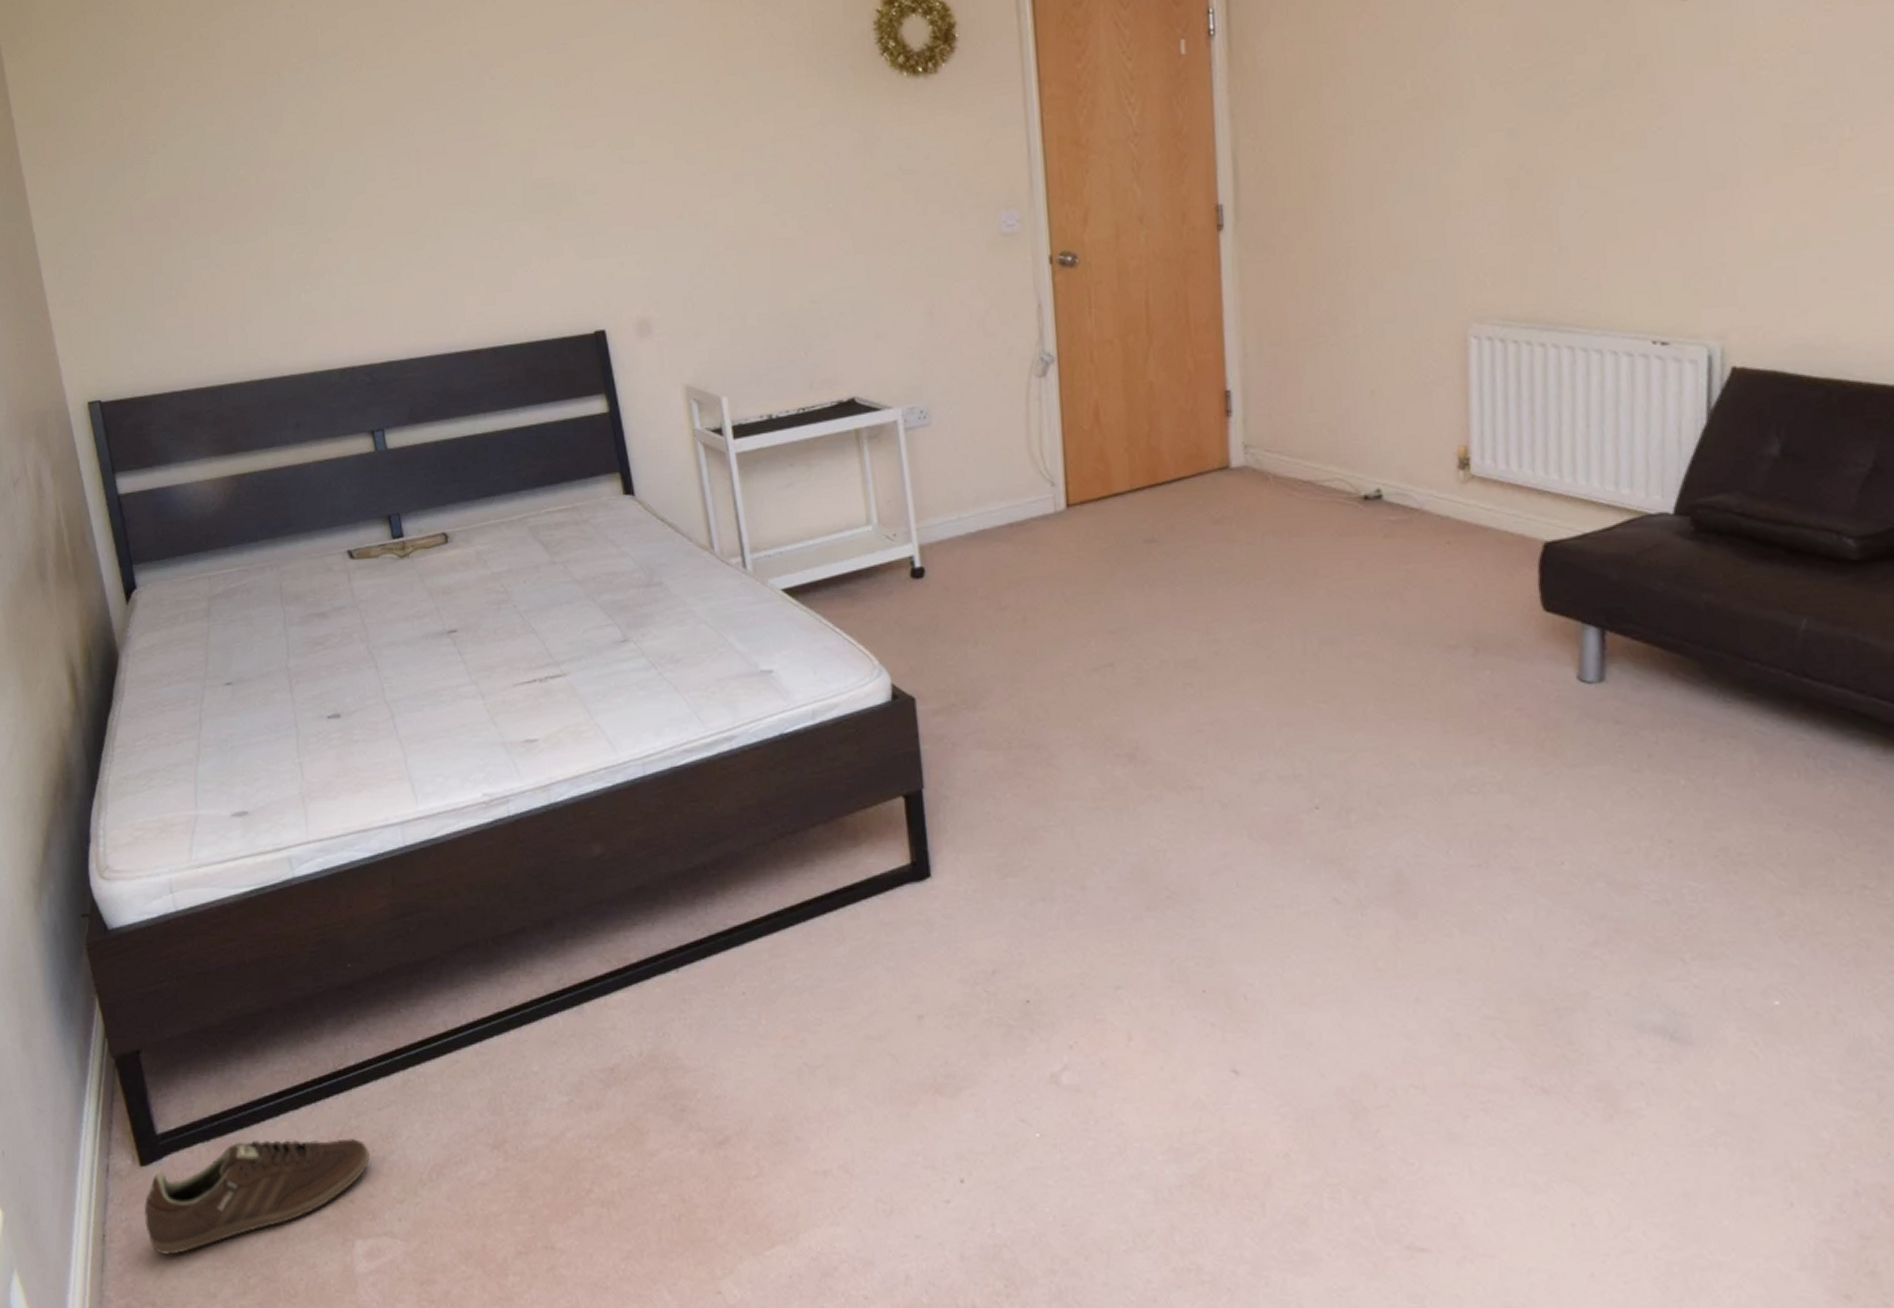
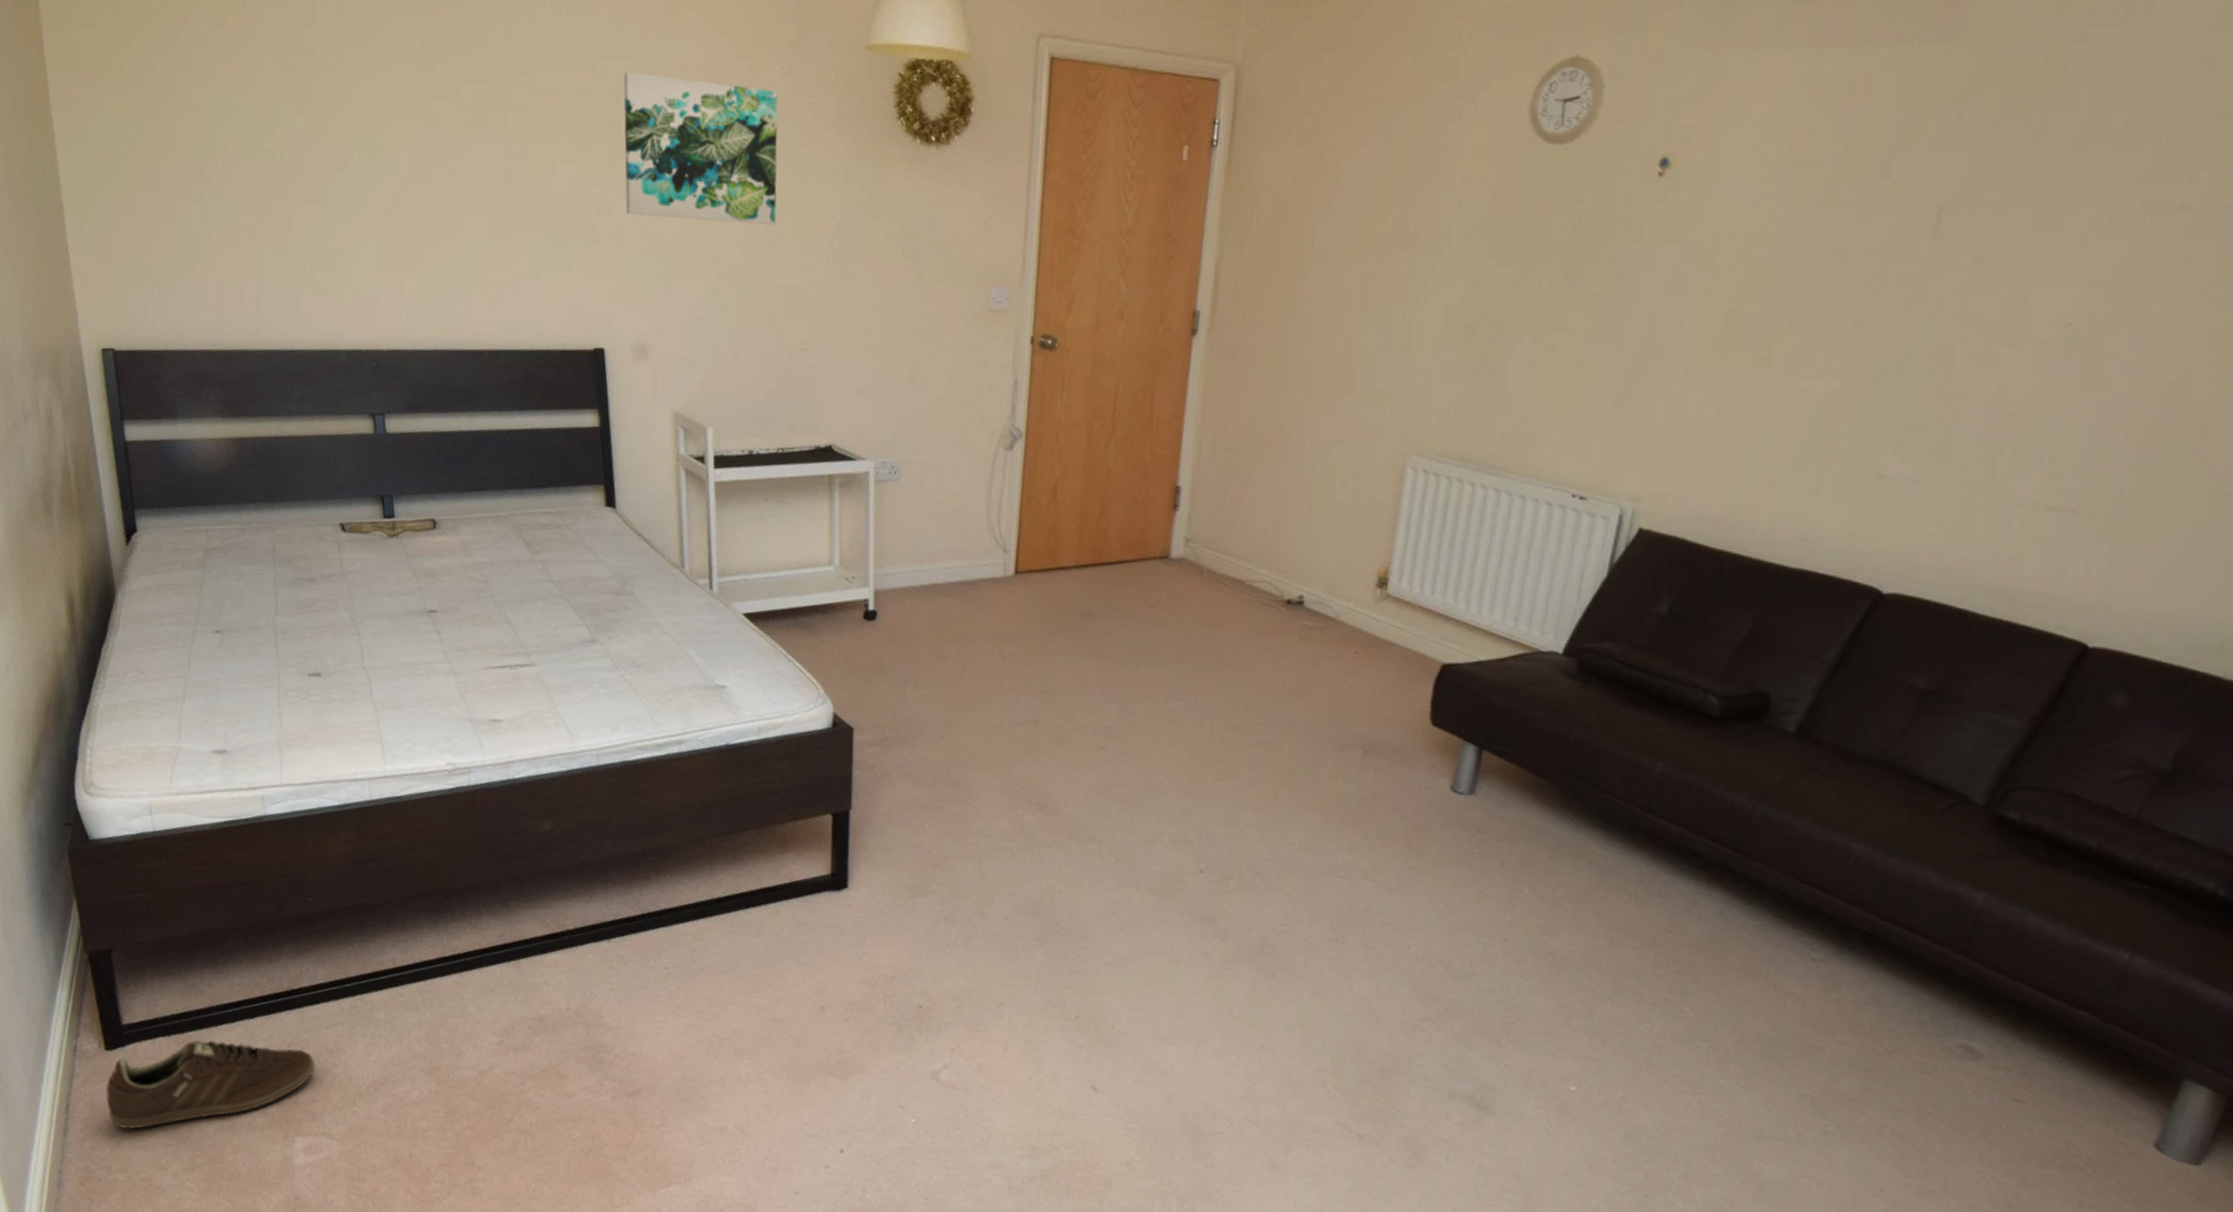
wall art: none [596,44,769,190] -> present [623,71,778,225]

